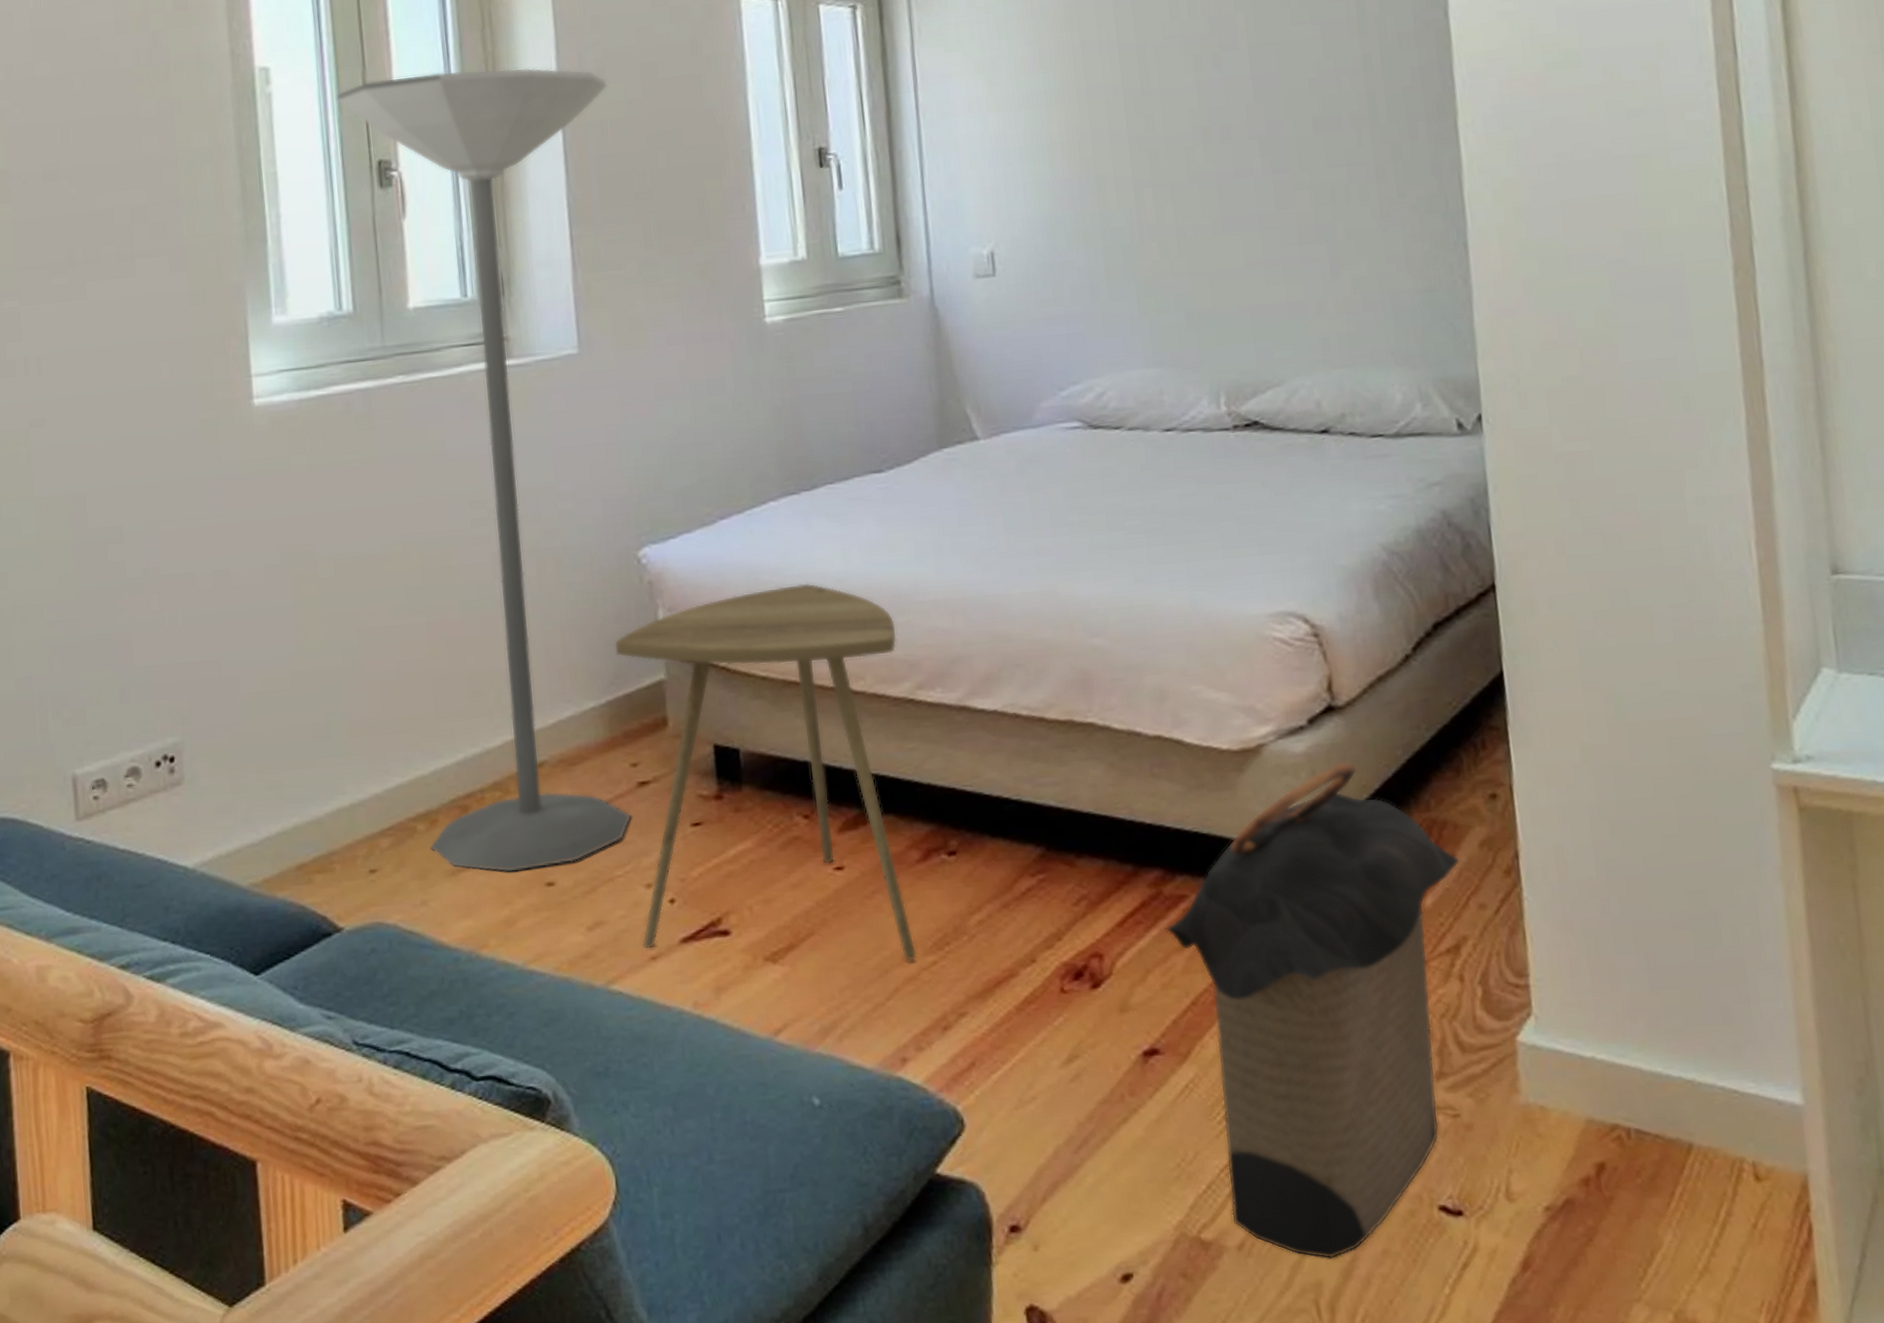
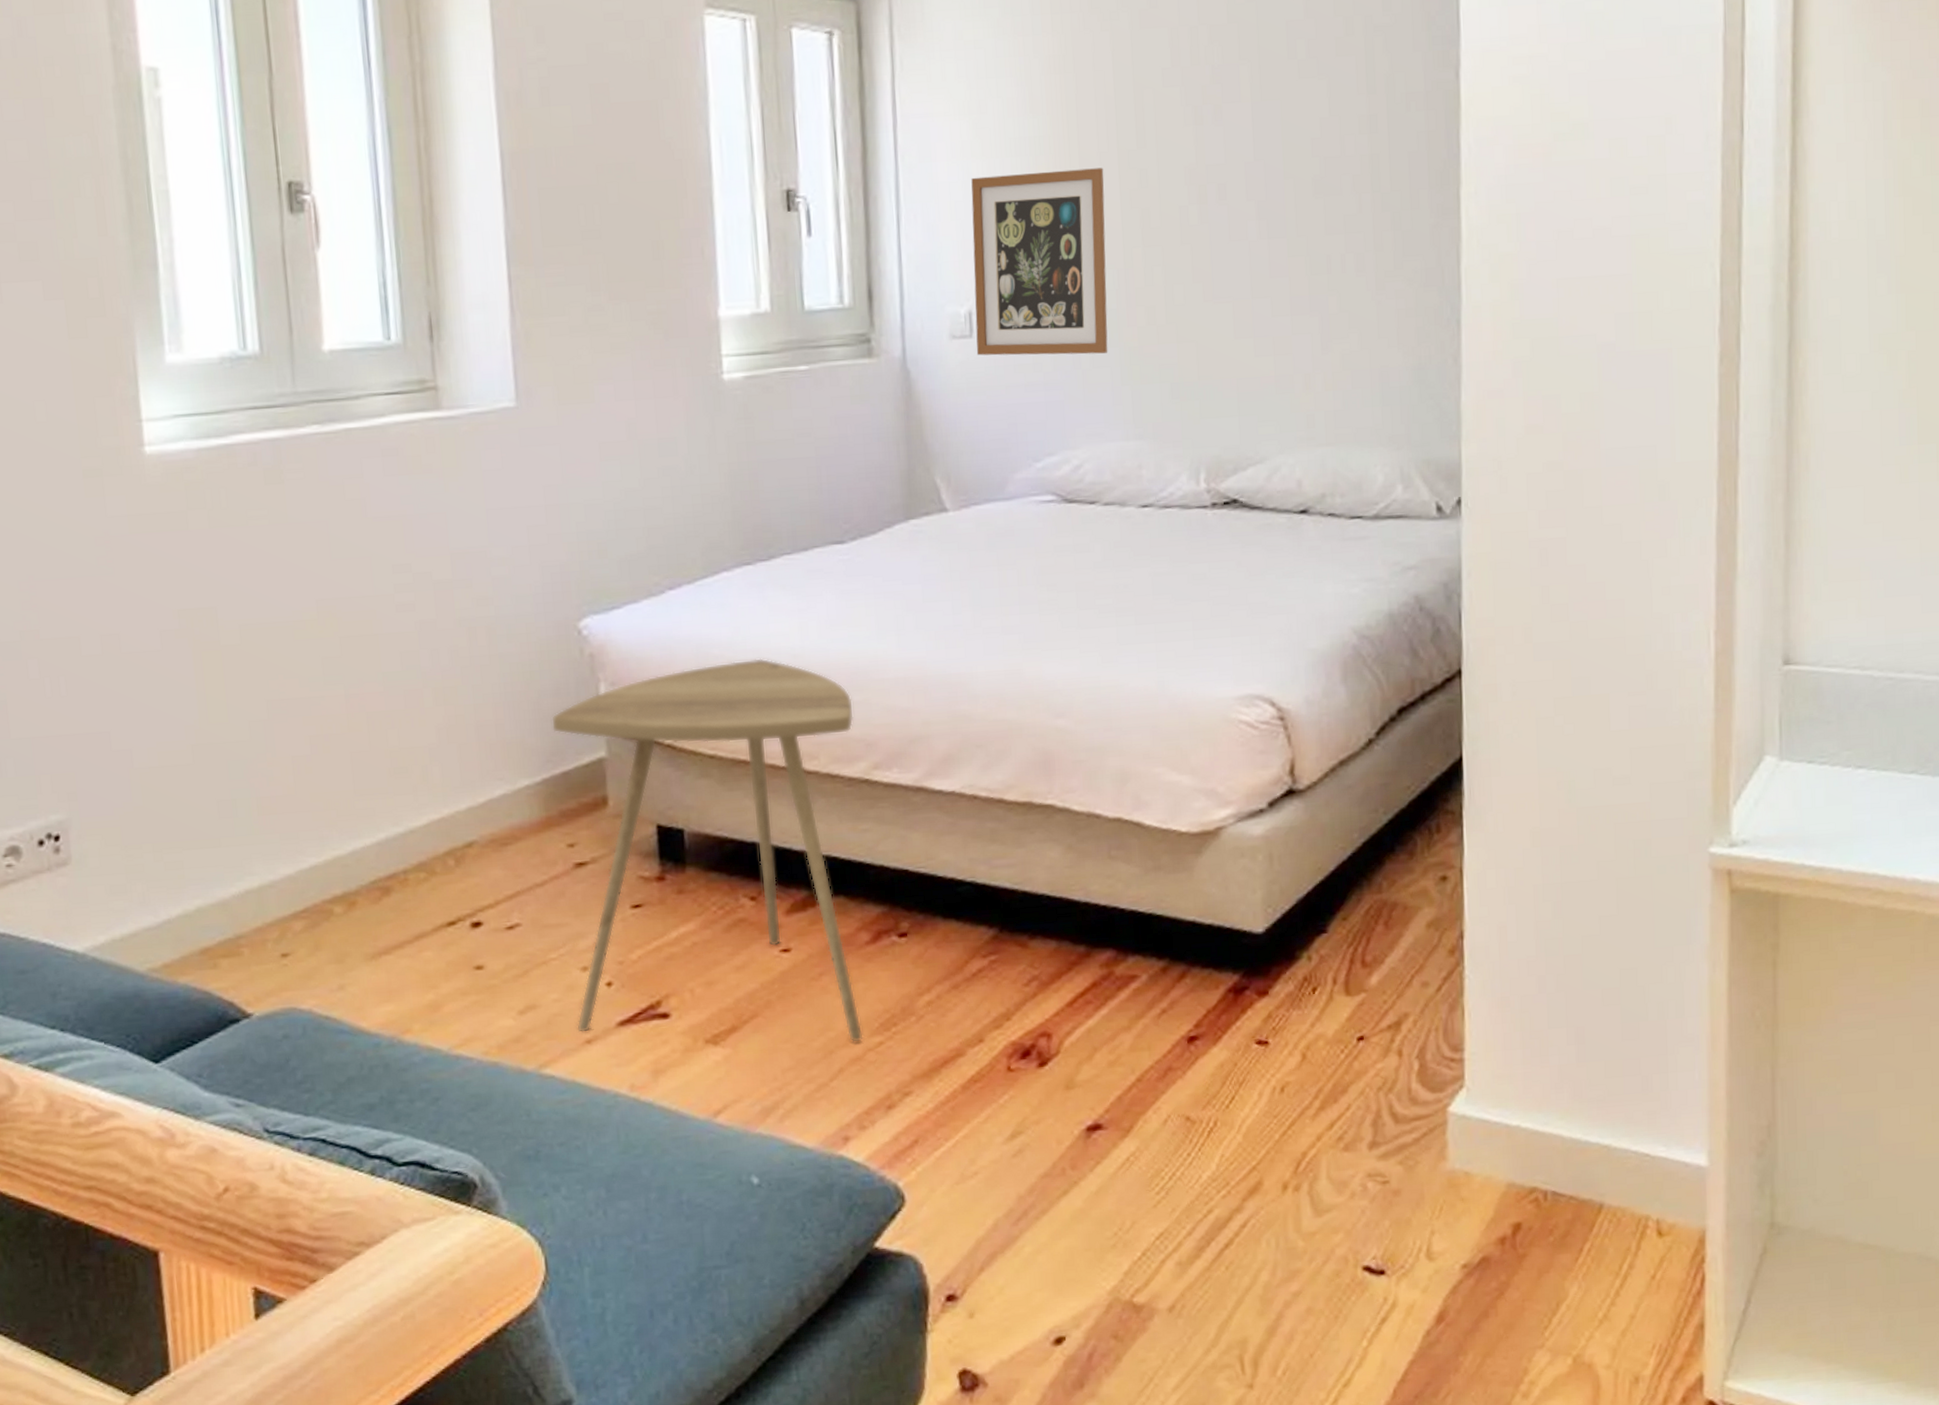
floor lamp: present [337,67,632,873] -> none [239,82,567,957]
wall art: none [988,115,1125,293] -> present [971,168,1108,356]
laundry hamper: present [1164,761,1460,1259] -> none [1114,844,1407,1318]

